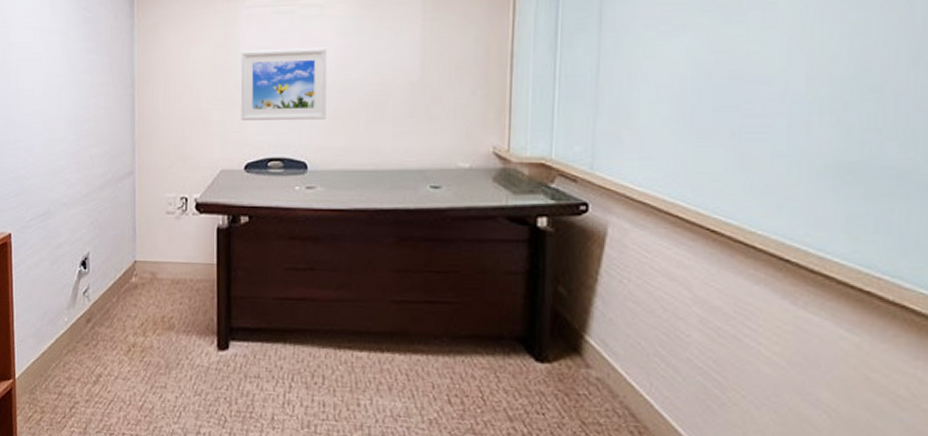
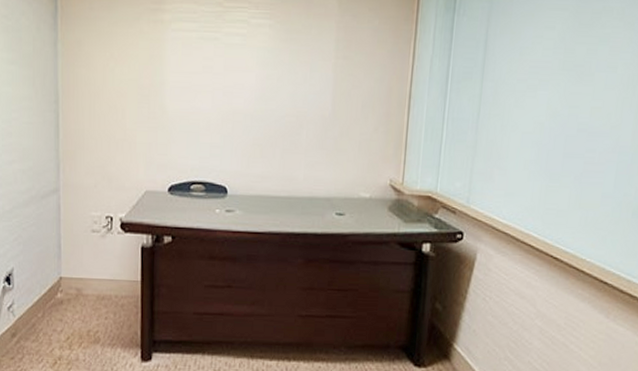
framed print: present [240,47,328,120] -> none [165,75,249,147]

